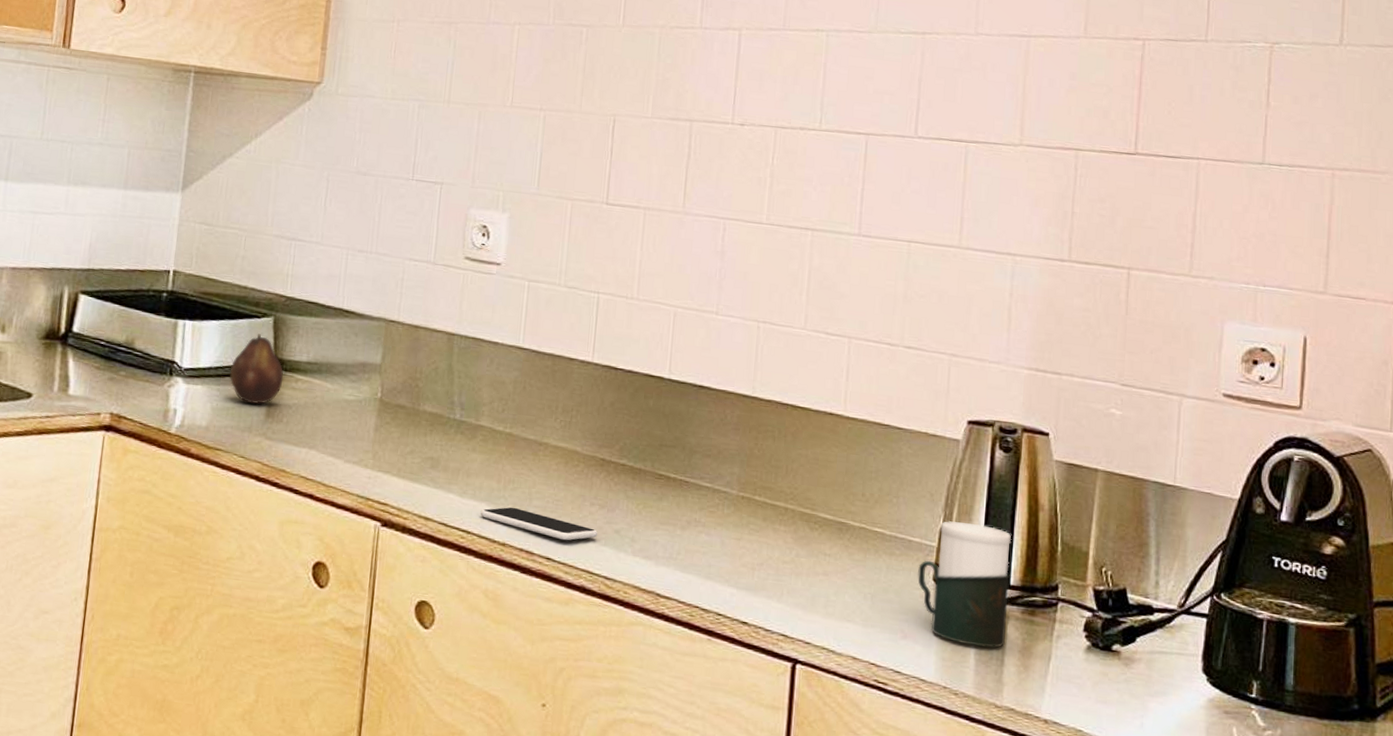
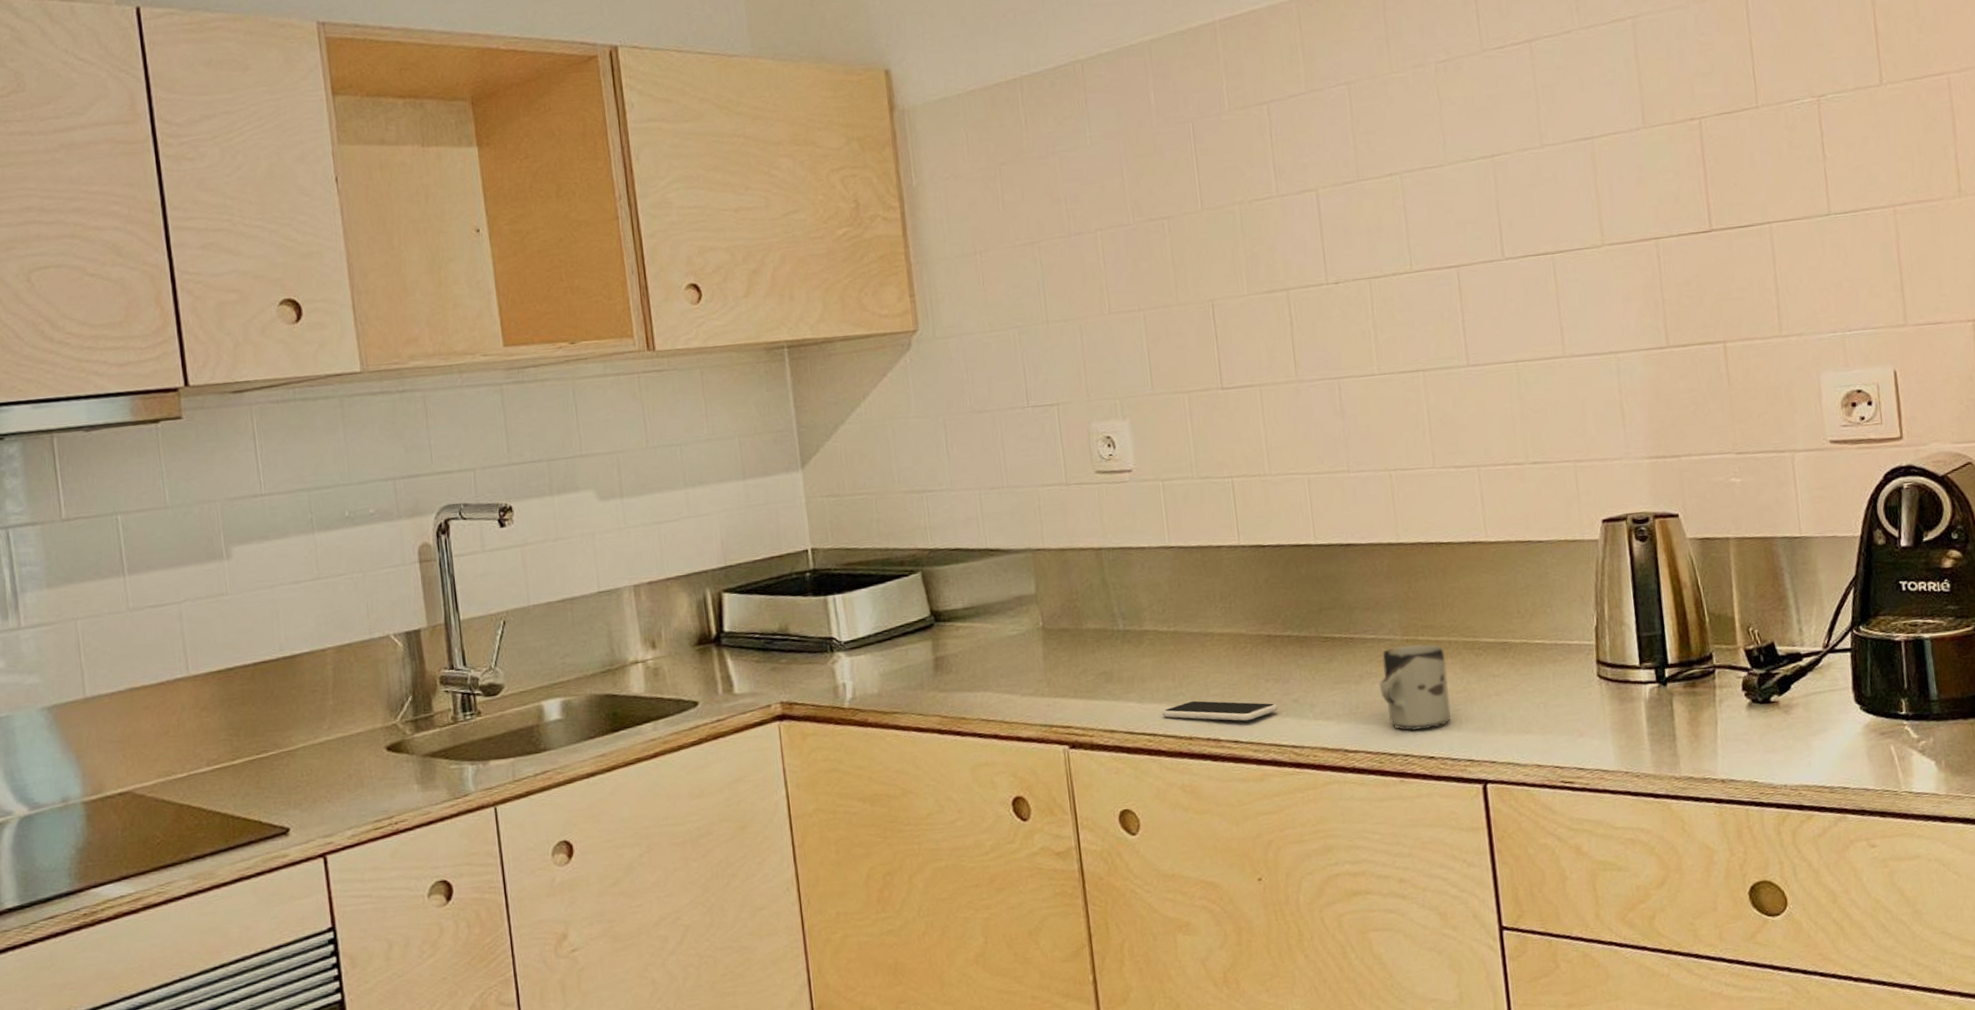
fruit: present [229,334,284,405] -> none [889,591,944,661]
cup: none [705,500,779,594] -> present [1379,644,1451,731]
cup: present [918,521,1012,649] -> none [1582,614,1673,729]

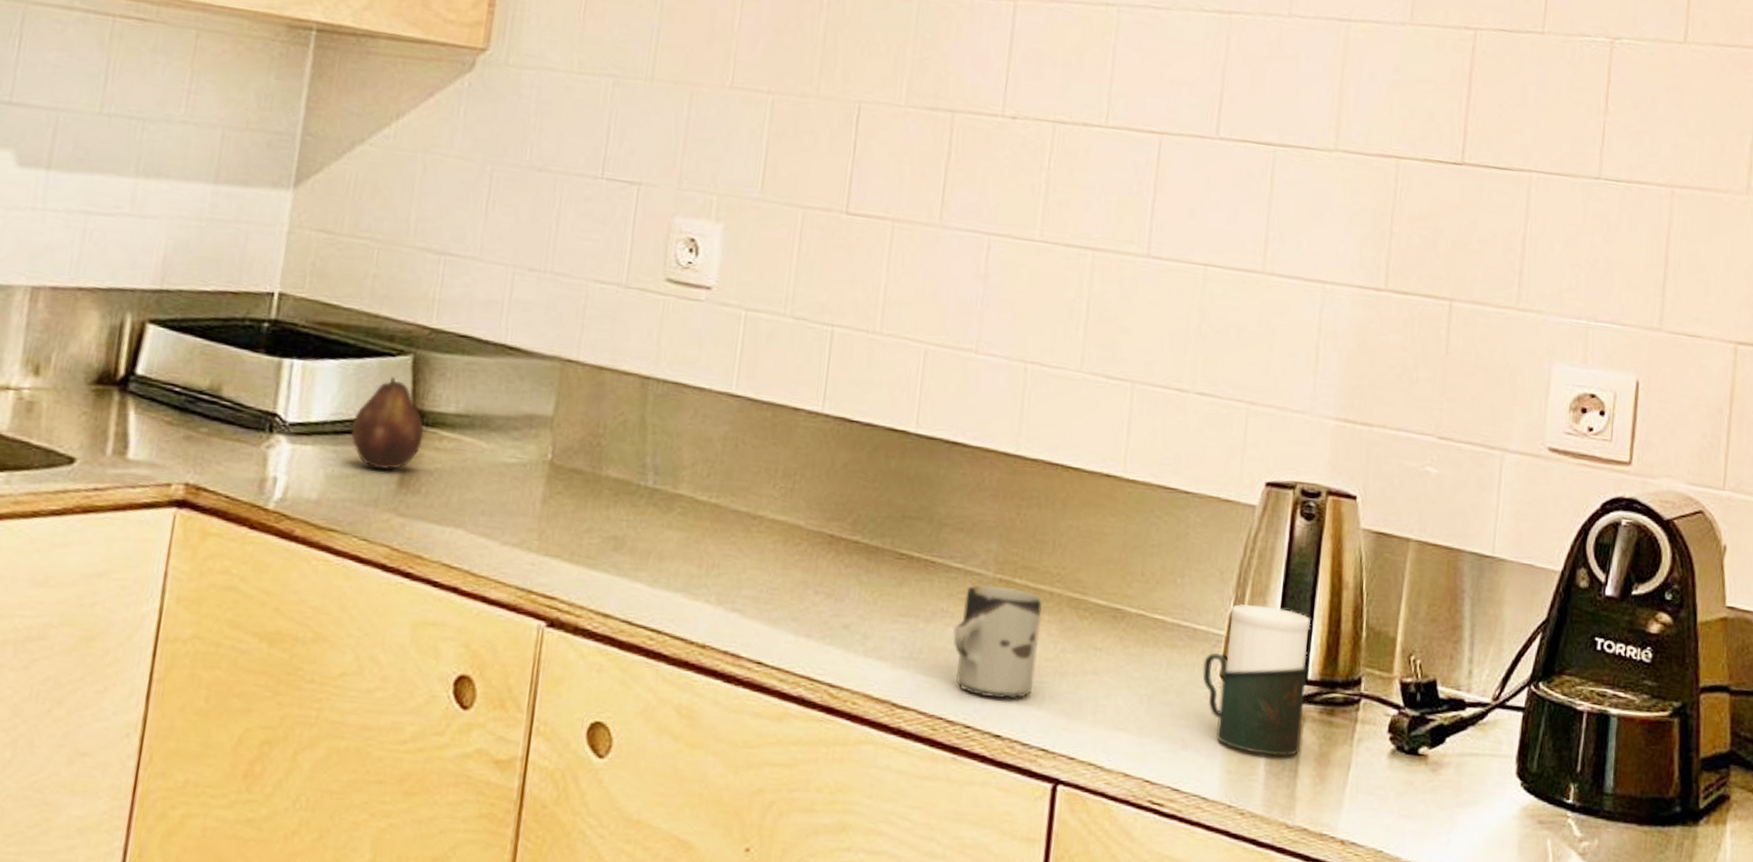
fruit: none [889,591,944,661] -> present [350,377,424,471]
smartphone: present [1162,700,1278,722] -> none [675,598,822,640]
cup: none [1582,614,1673,729] -> present [1202,604,1311,757]

